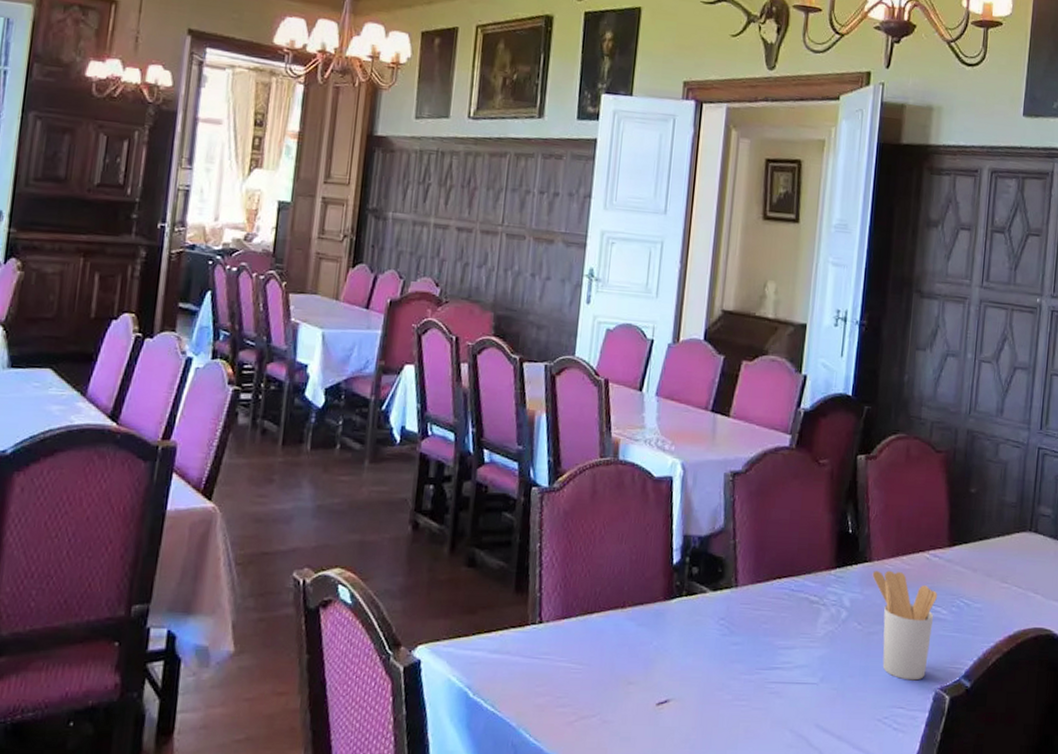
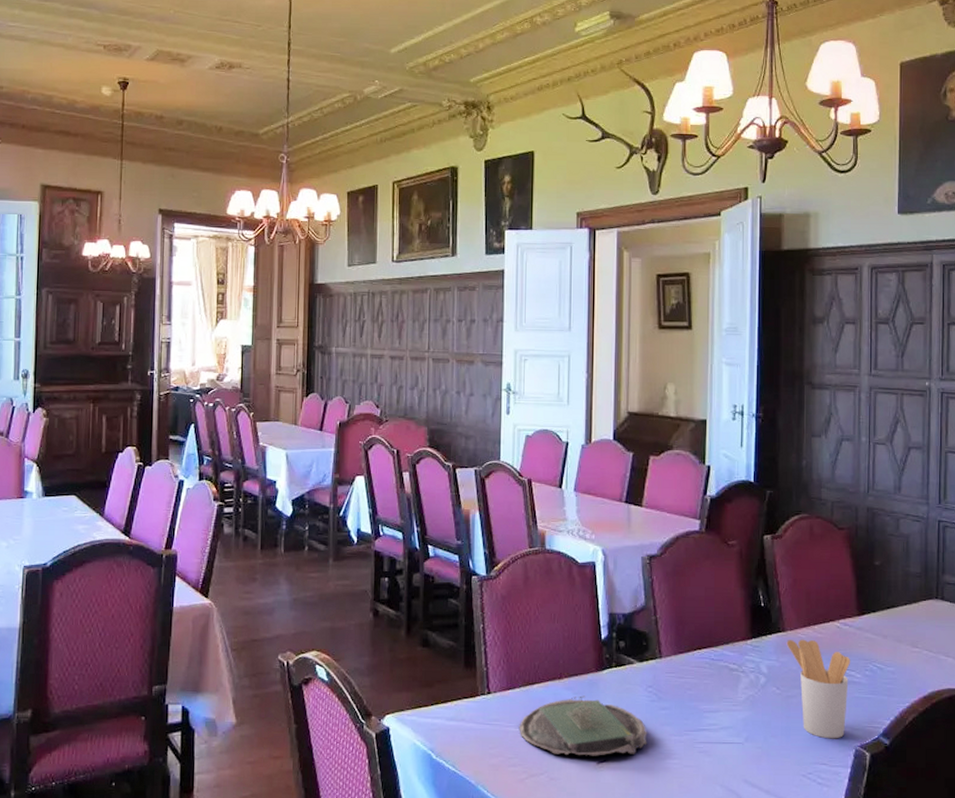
plate: none [571,627,716,697] -> present [519,695,647,756]

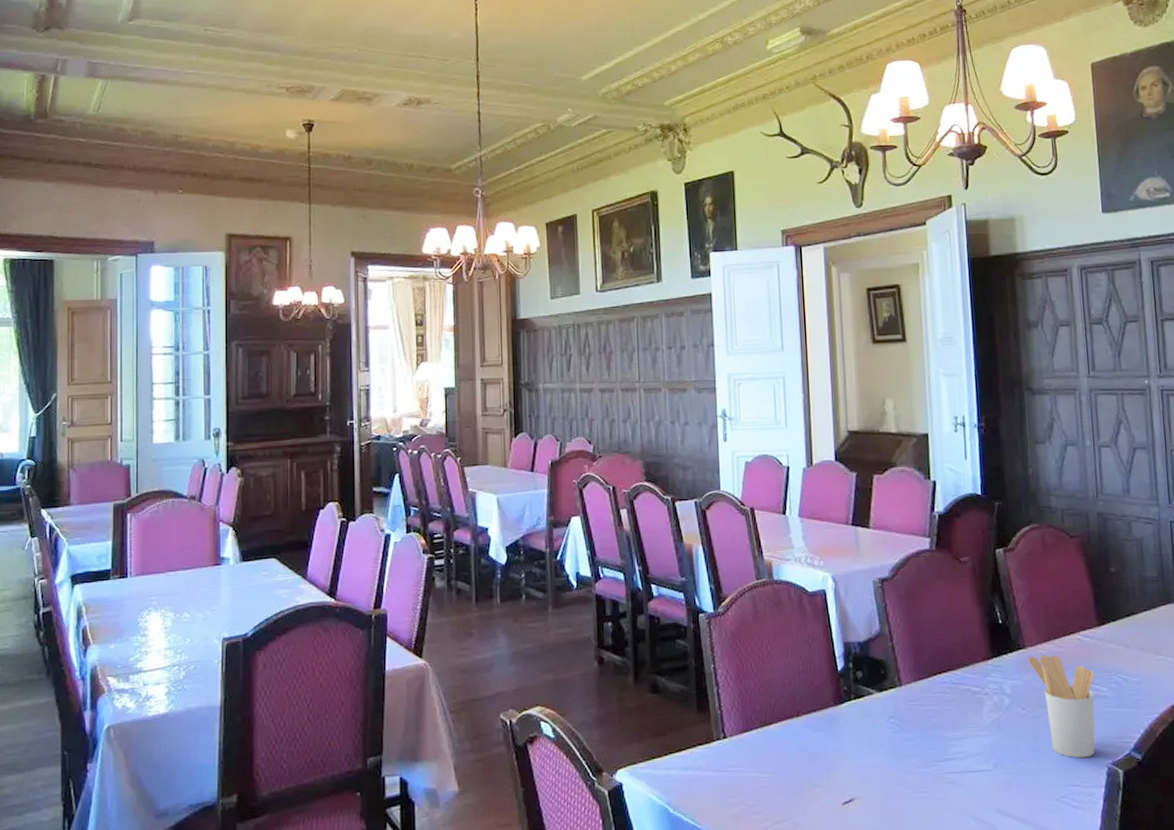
plate: present [519,695,647,756] -> none [758,732,894,798]

